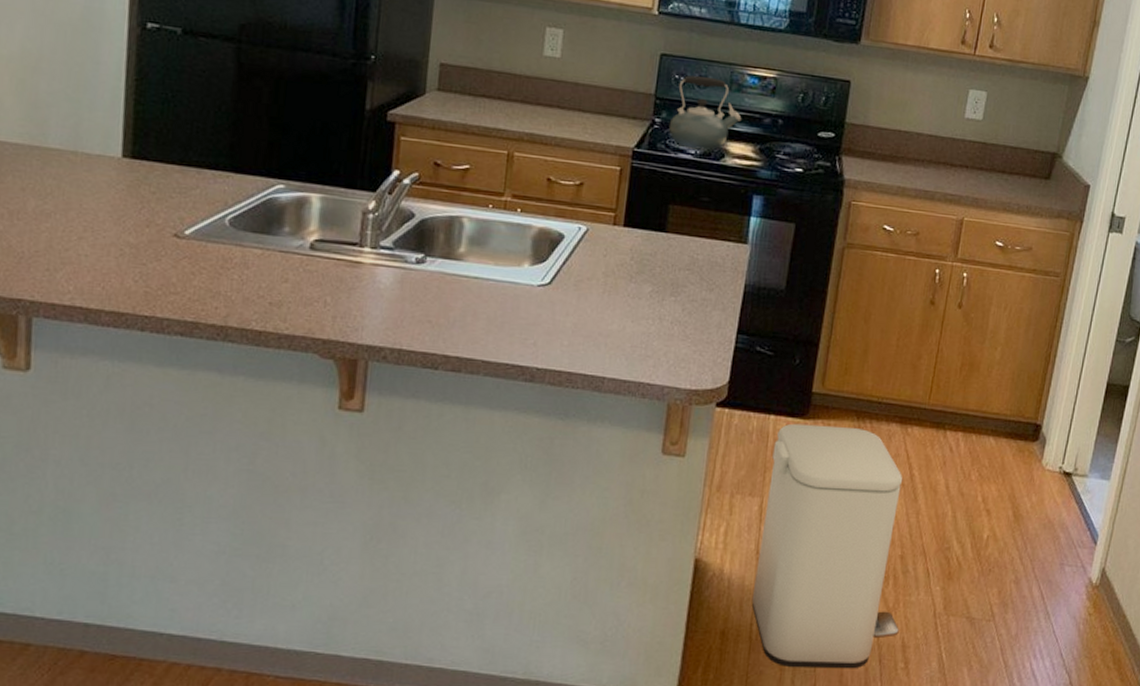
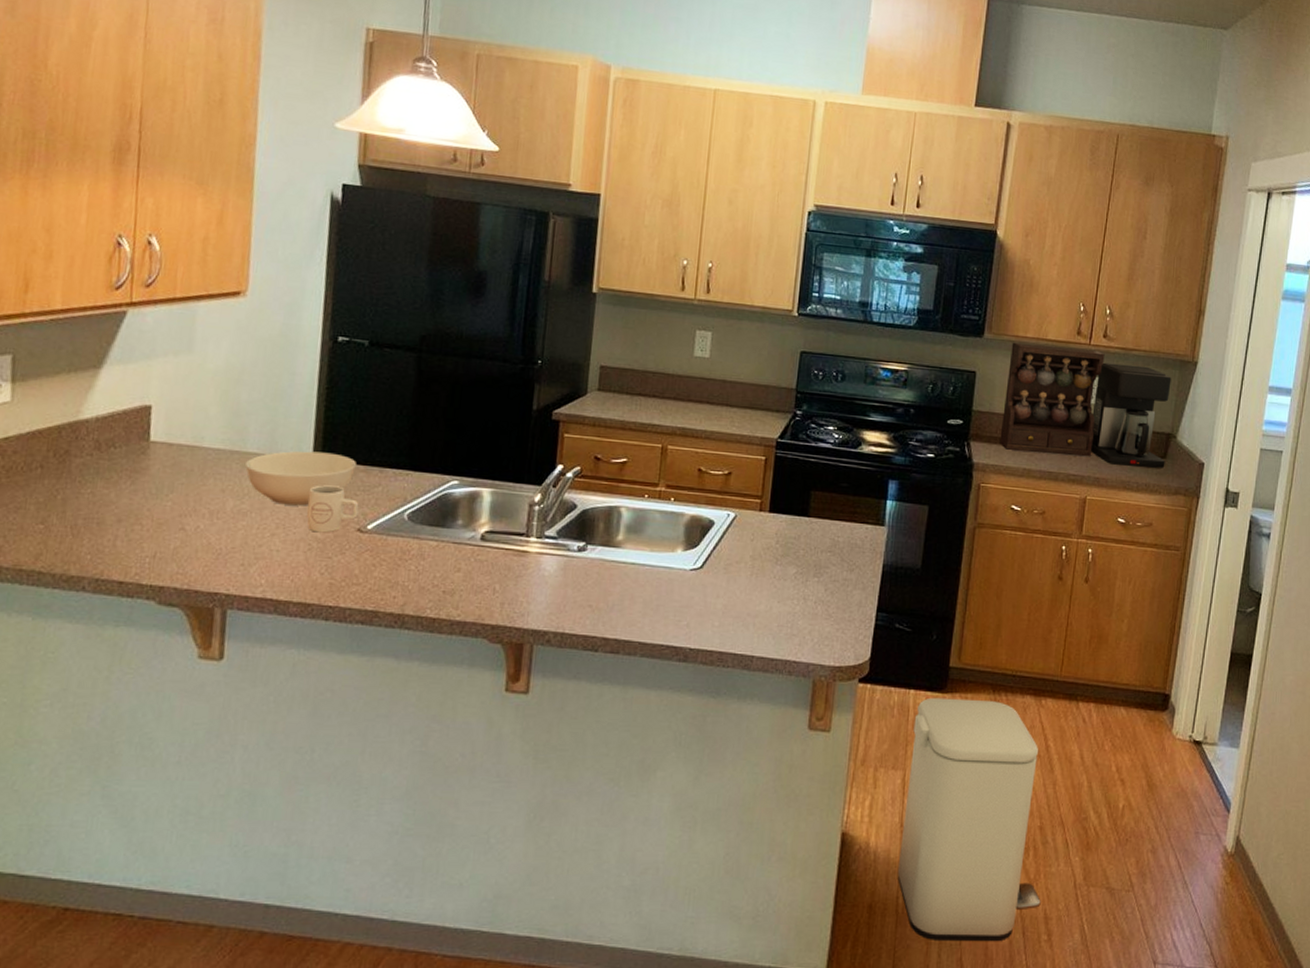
bowl: none [47,147,172,208] -> present [246,450,358,506]
mug: none [117,185,175,238] -> present [307,485,359,533]
kettle: present [668,75,742,150] -> none [809,370,876,439]
spice rack: none [873,50,990,175] -> present [999,342,1105,456]
coffee maker: none [971,75,1060,190] -> present [1091,362,1172,468]

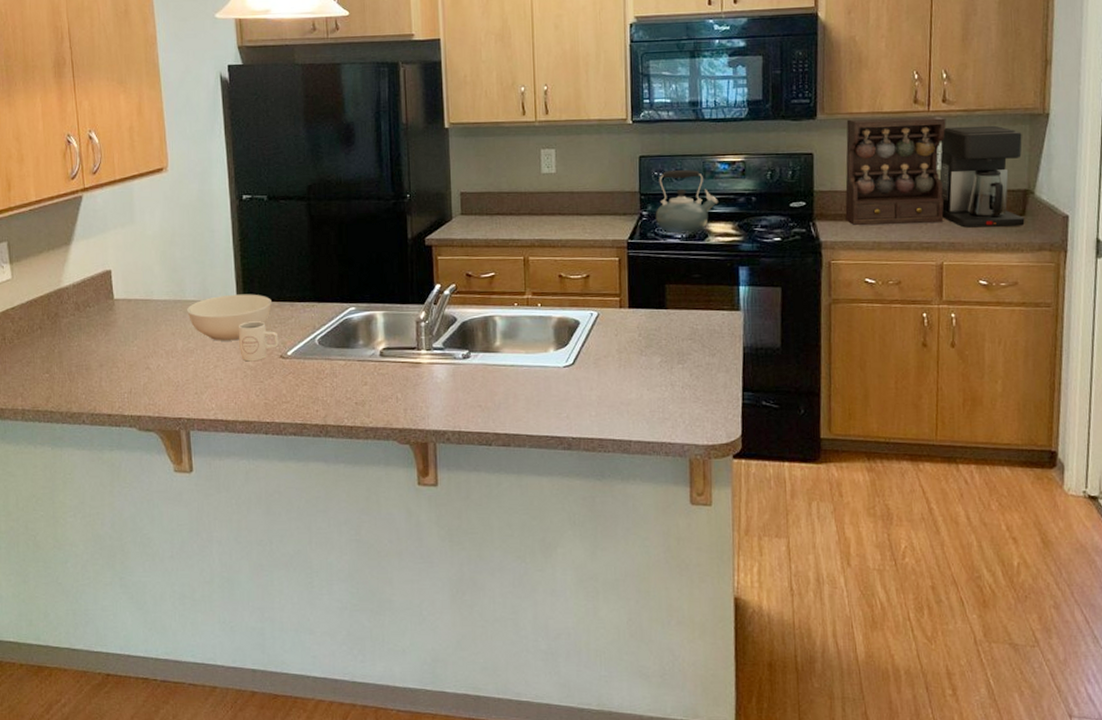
kettle: none [809,370,876,439] -> present [655,170,719,234]
pedal bin: present [897,697,1041,942] -> none [792,467,942,696]

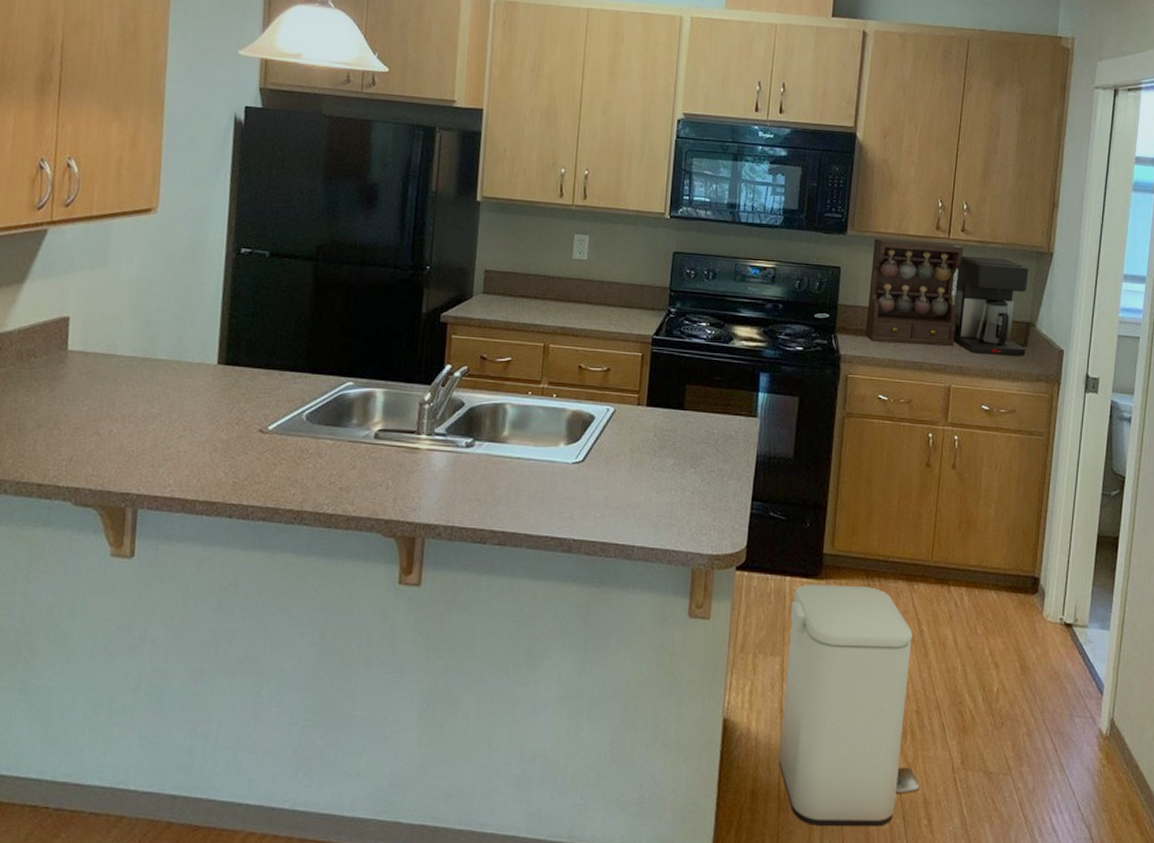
bowl: present [187,294,273,341] -> none [155,356,259,409]
mug: present [238,321,279,362] -> none [212,388,261,434]
kettle: present [655,170,719,234] -> none [682,269,746,335]
pedal bin: none [792,467,942,696] -> present [778,584,920,827]

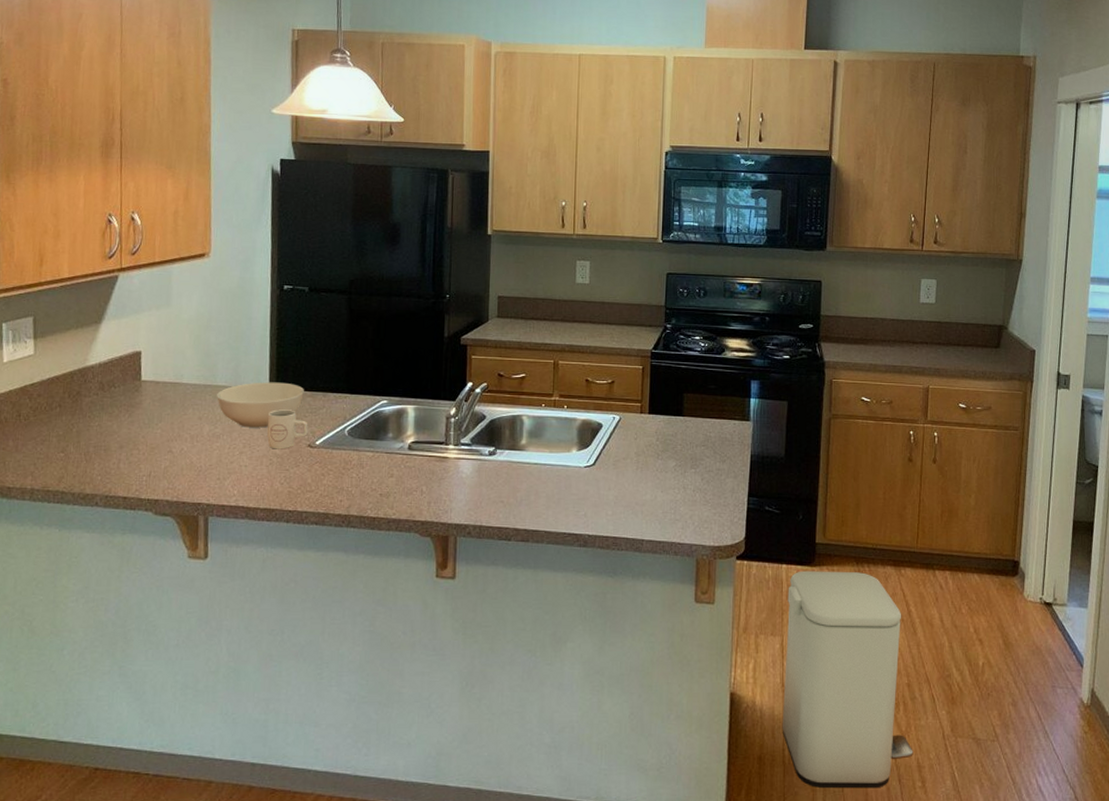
bowl: none [155,356,259,409] -> present [217,382,305,428]
mug: none [212,388,261,434] -> present [267,409,308,450]
spice rack: present [865,238,964,346] -> none [847,253,937,350]
coffee maker: present [953,255,1029,356] -> none [929,265,999,357]

